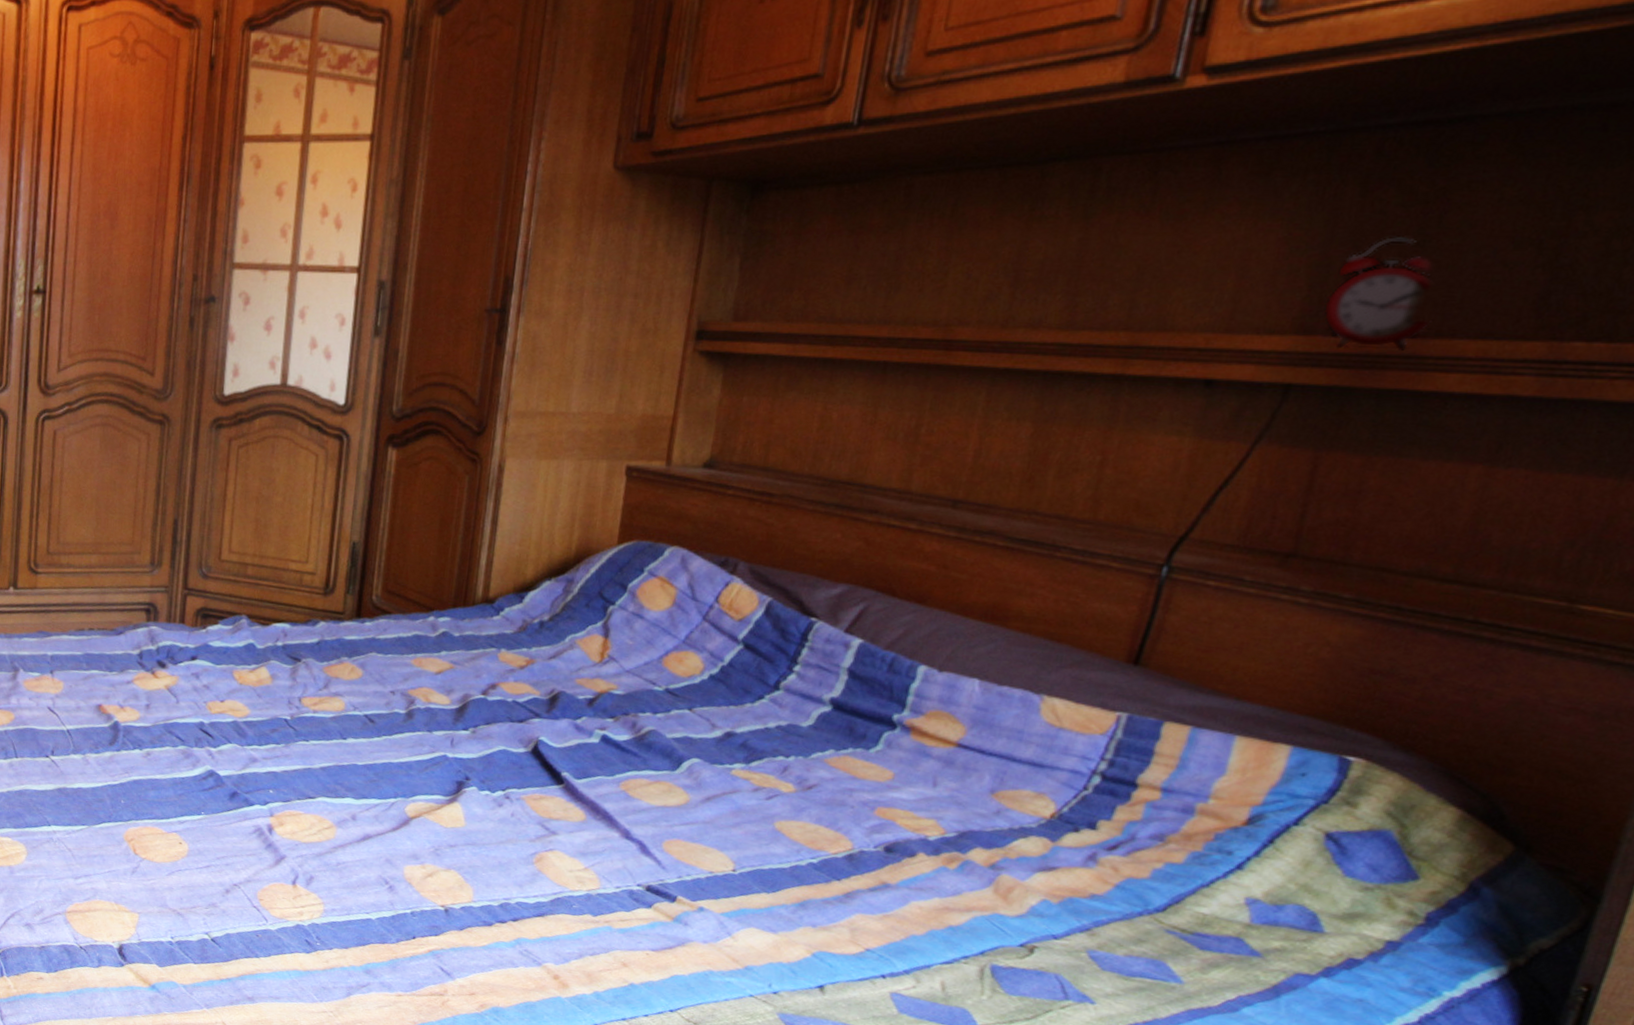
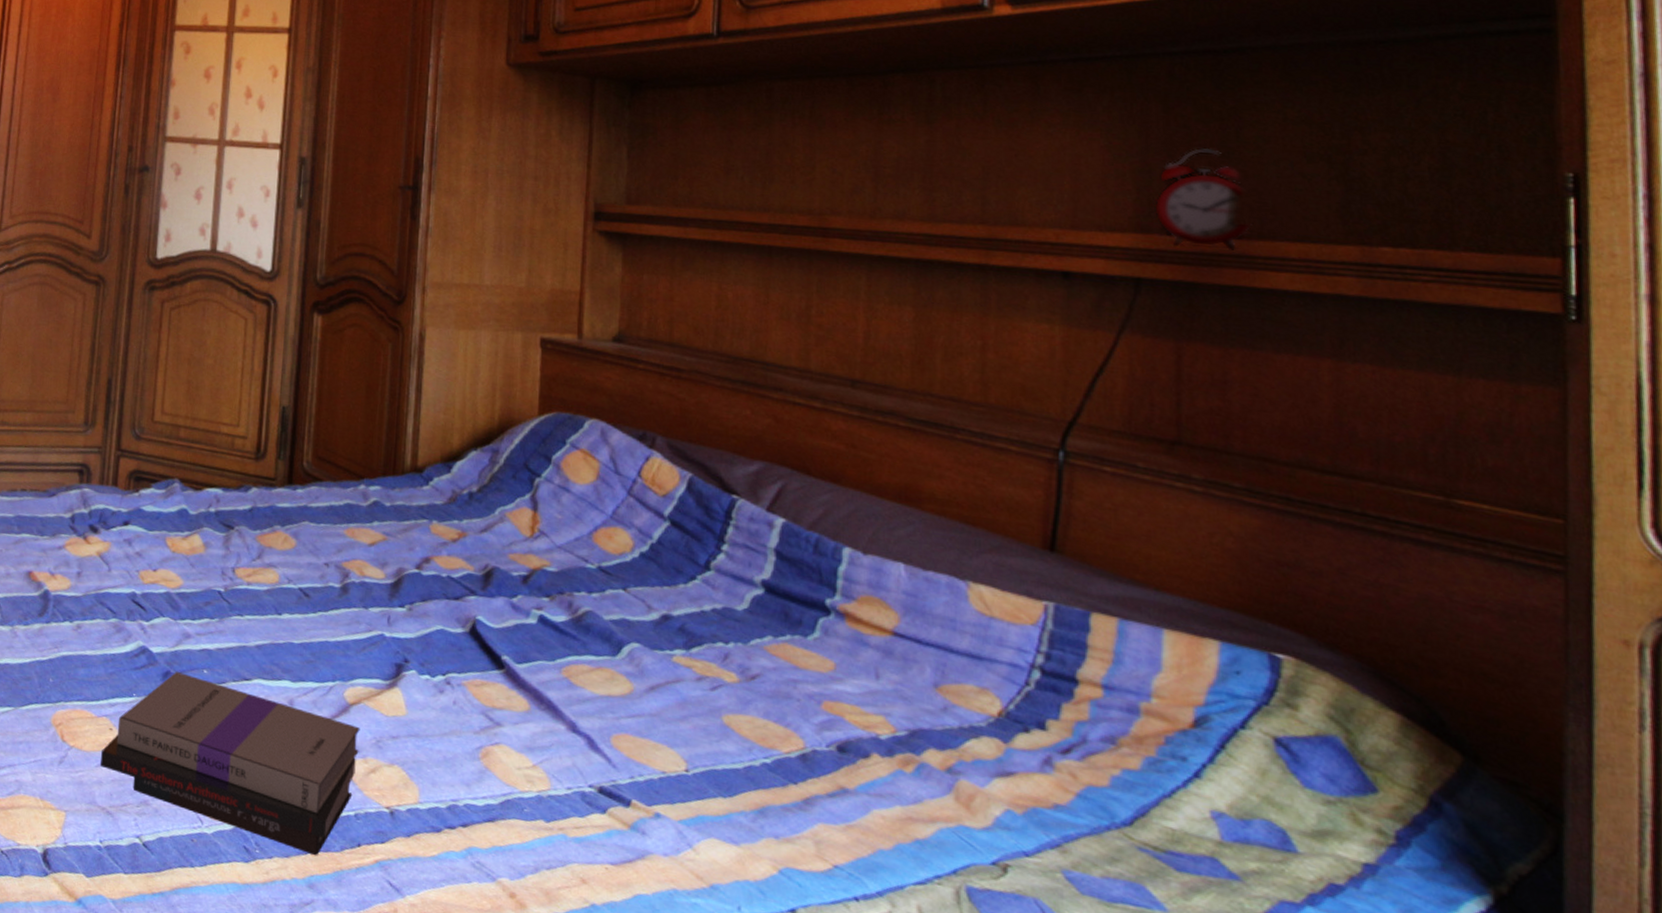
books: none [171,792,420,947] -> present [100,672,360,856]

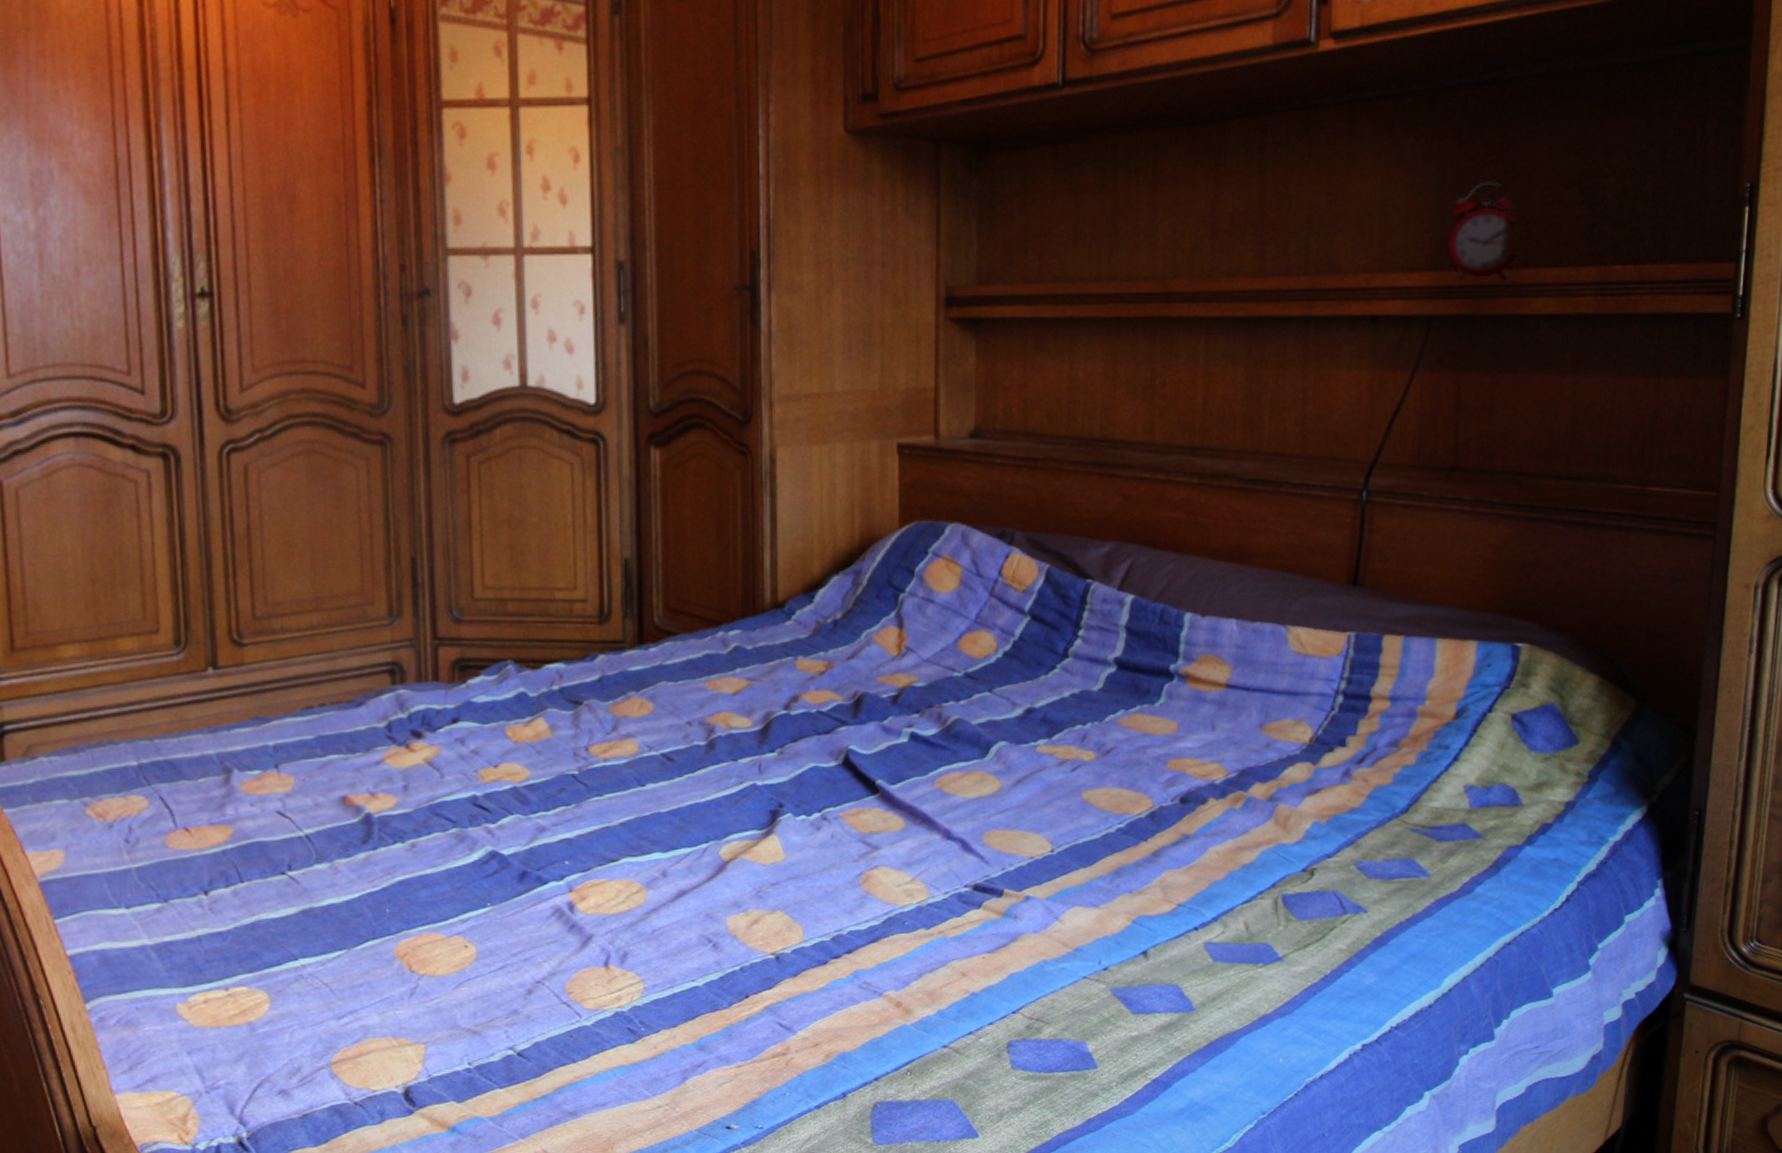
books: present [100,672,360,856] -> none [458,869,740,1019]

